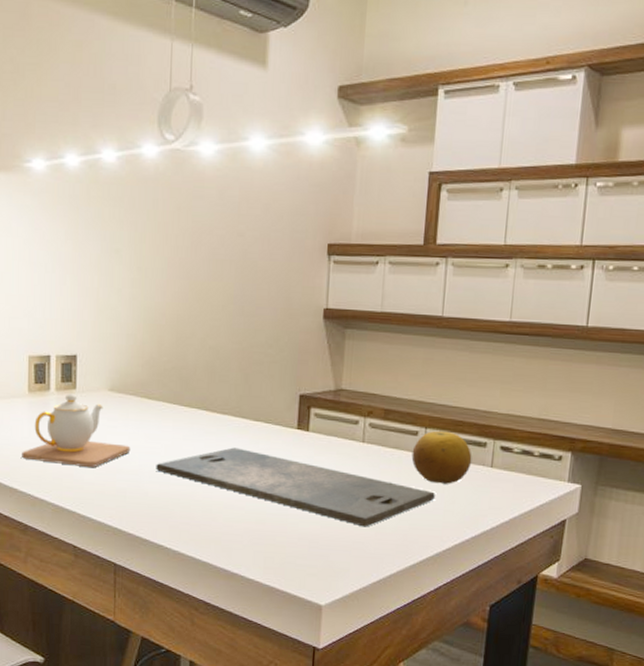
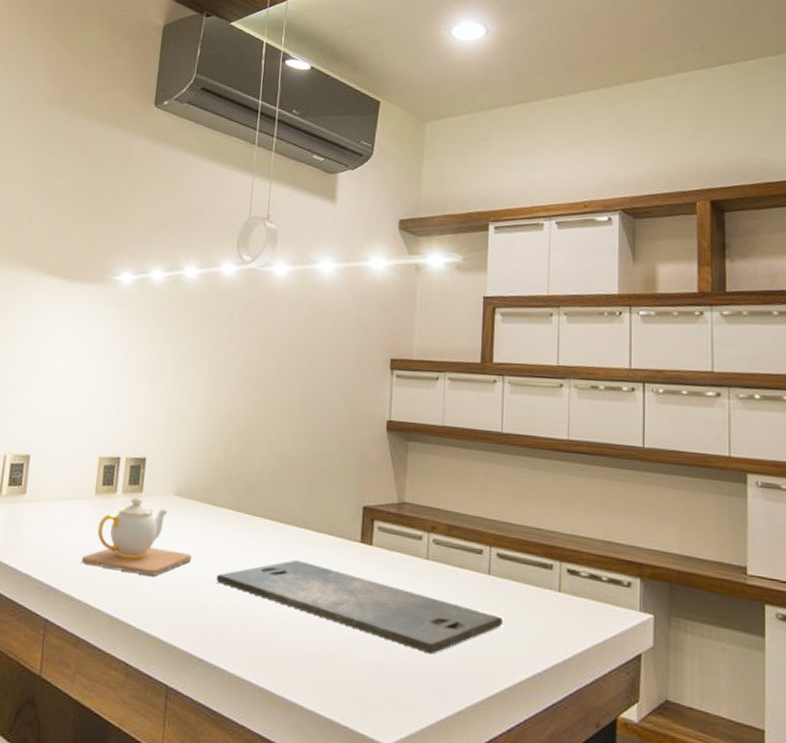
fruit: present [411,430,472,484] -> none [477,549,539,609]

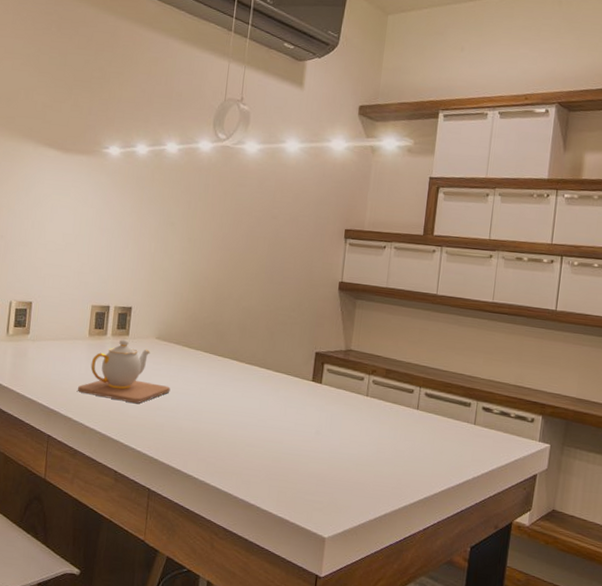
cutting board: present [216,559,503,654] -> none [190,393,426,470]

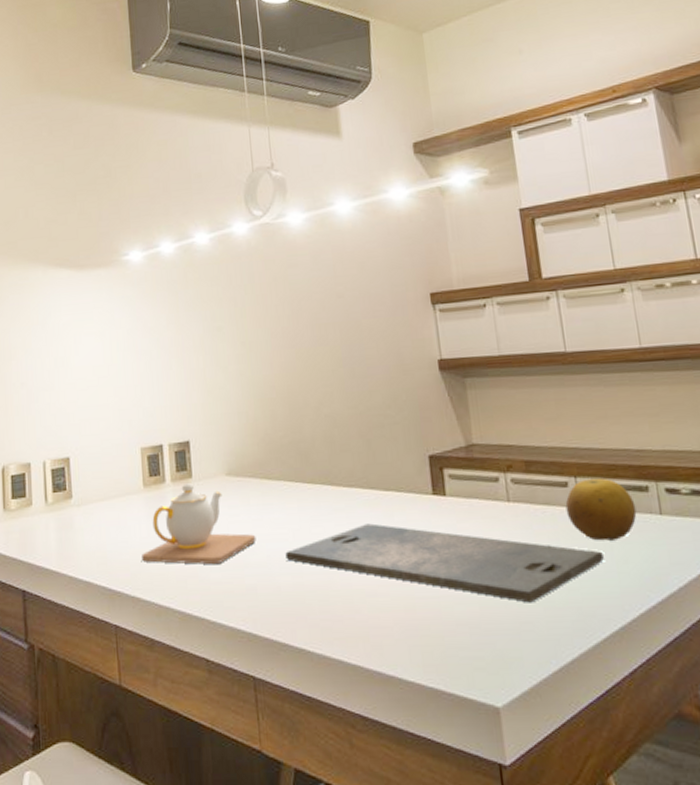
cutting board: none [190,393,426,470] -> present [285,523,604,603]
fruit: none [407,390,459,437] -> present [565,478,637,541]

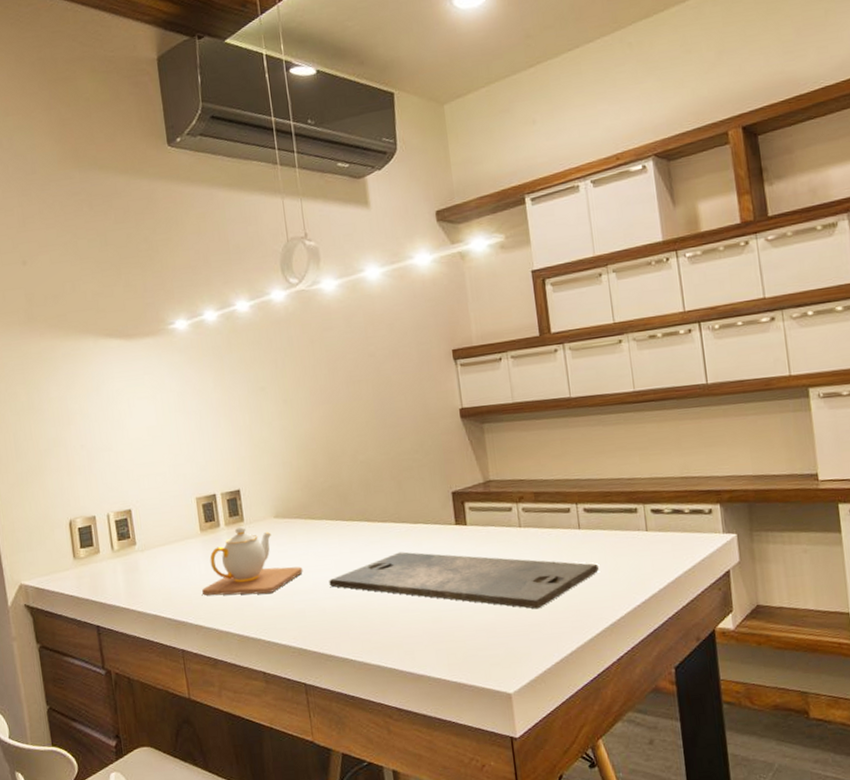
fruit: present [565,478,637,541] -> none [568,503,627,556]

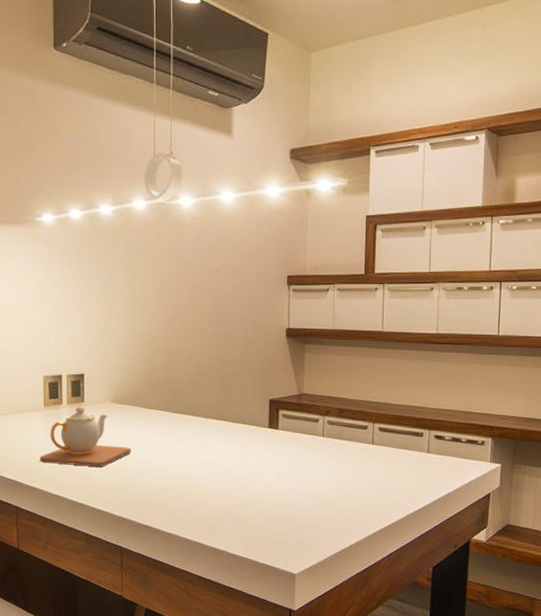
cutting board: present [329,552,599,609] -> none [153,445,384,507]

